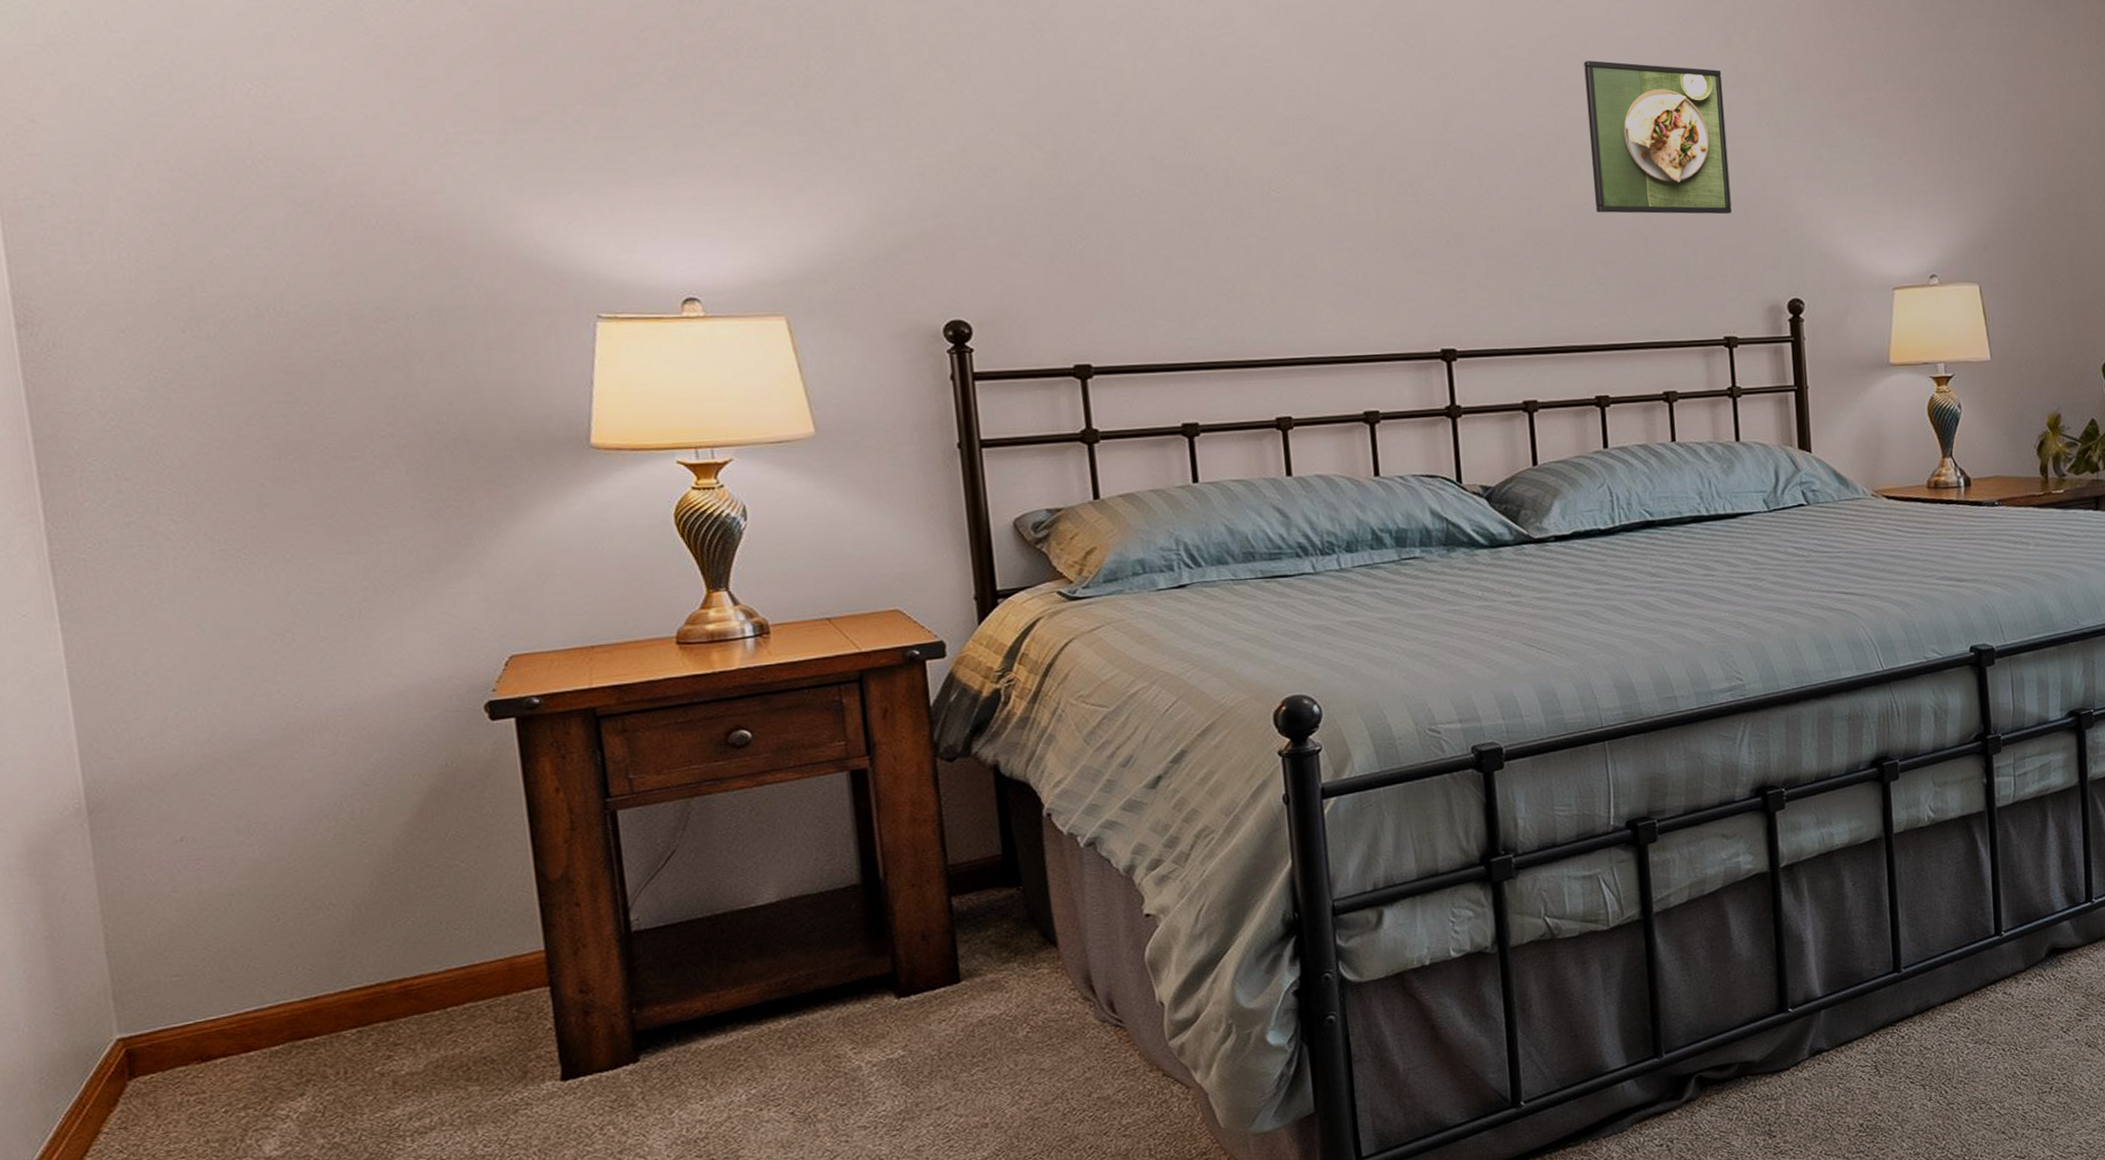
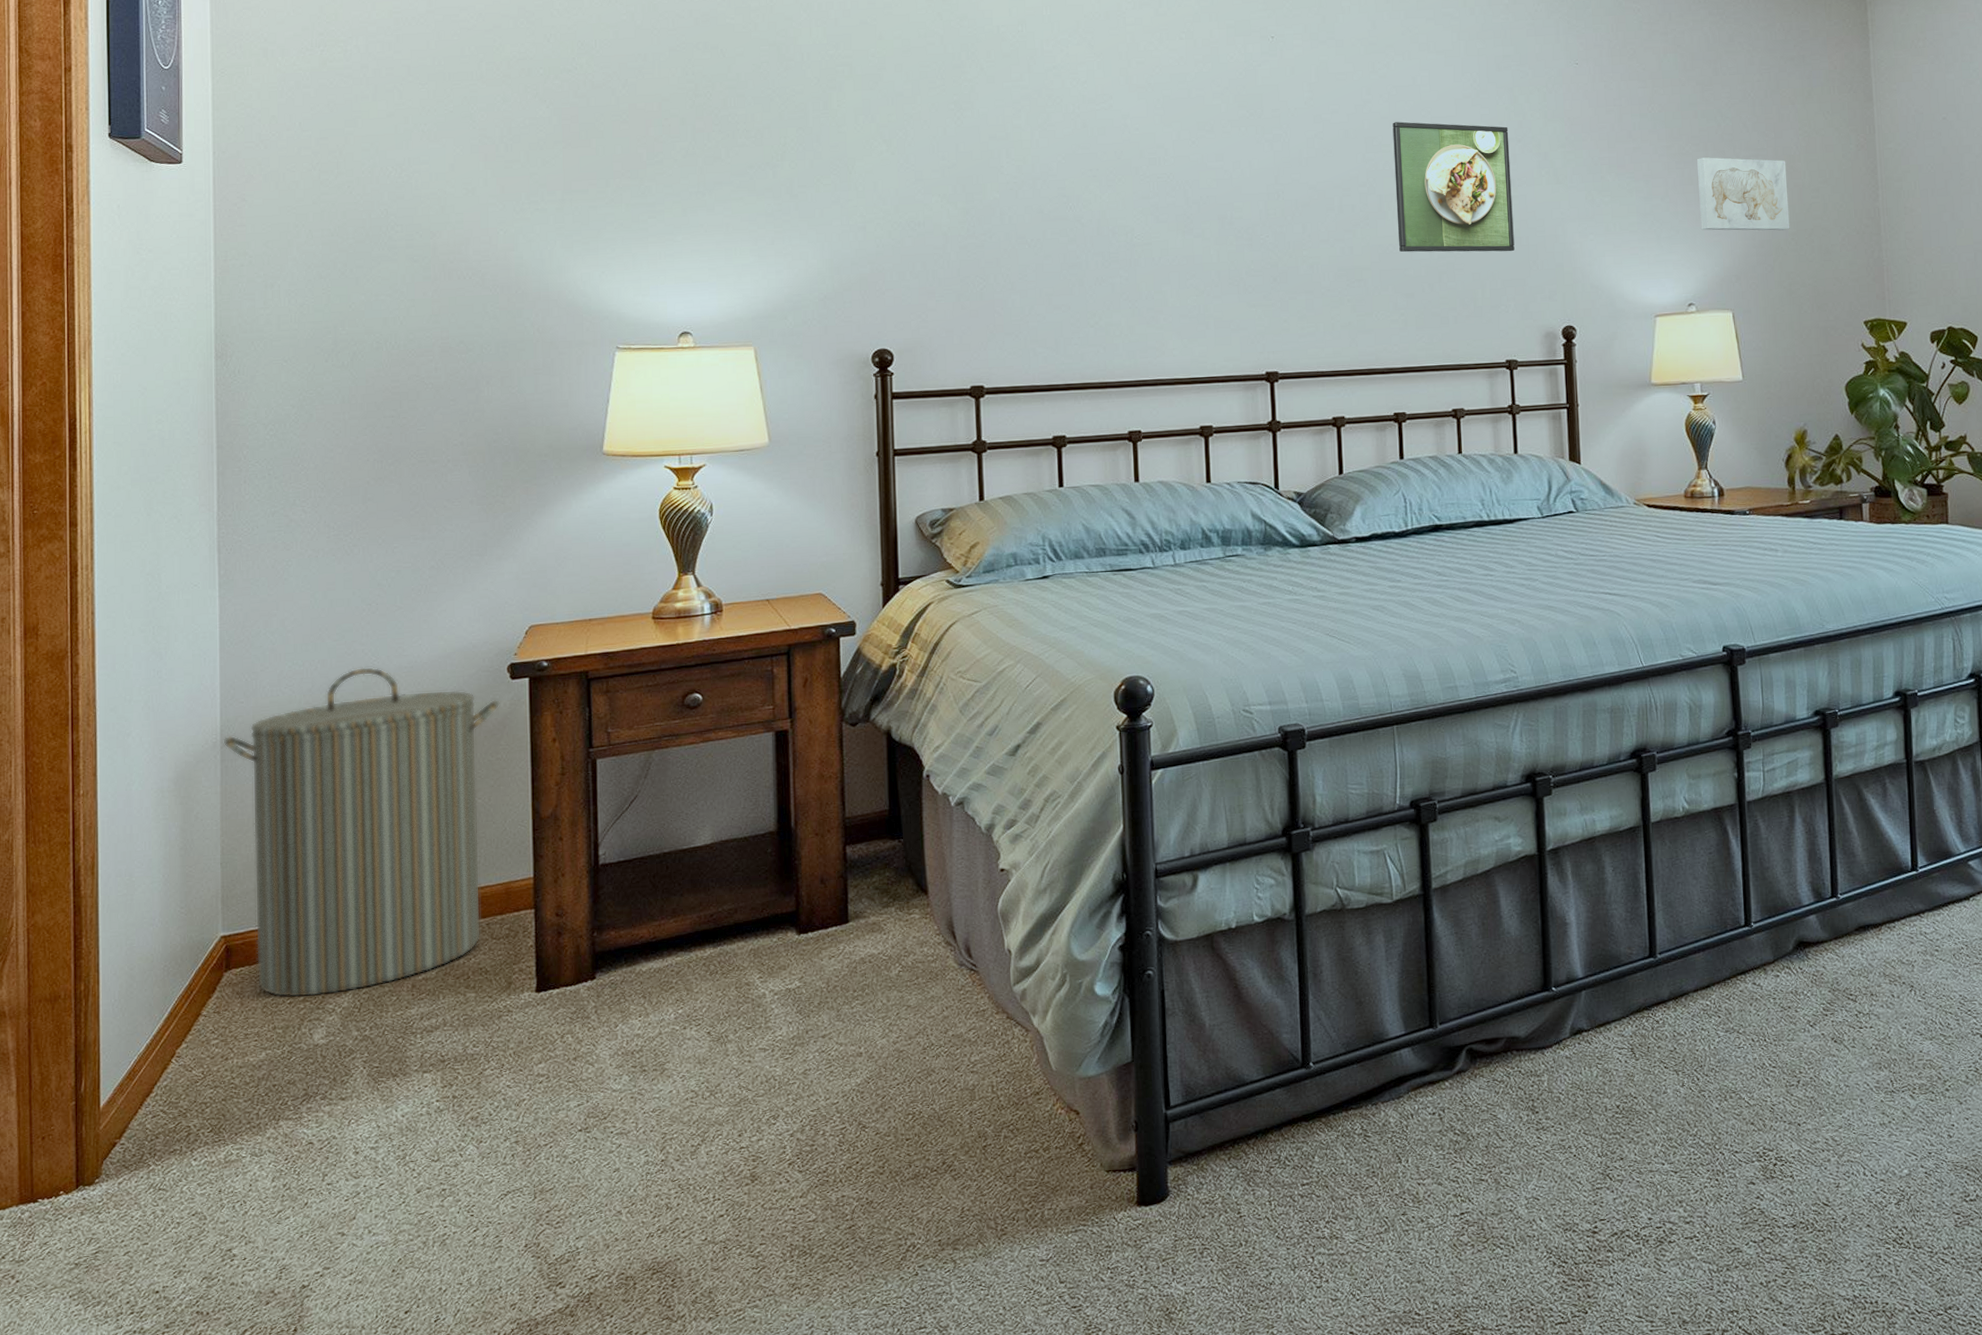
laundry hamper: none [90,709,481,1106] -> present [223,666,500,998]
wall art: none [1939,111,2043,195] -> present [1697,157,1790,231]

